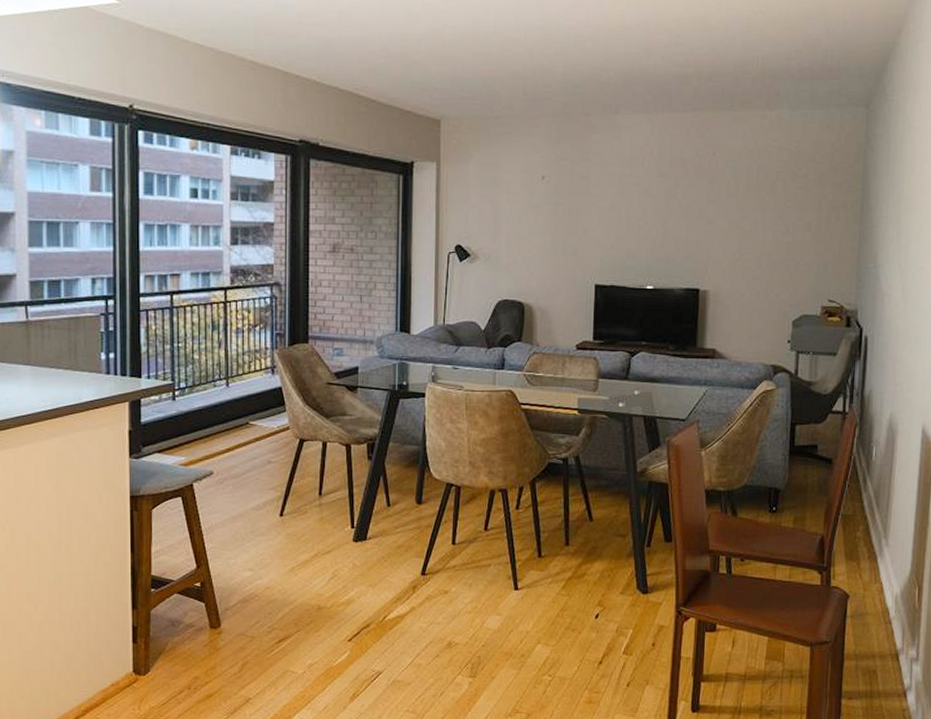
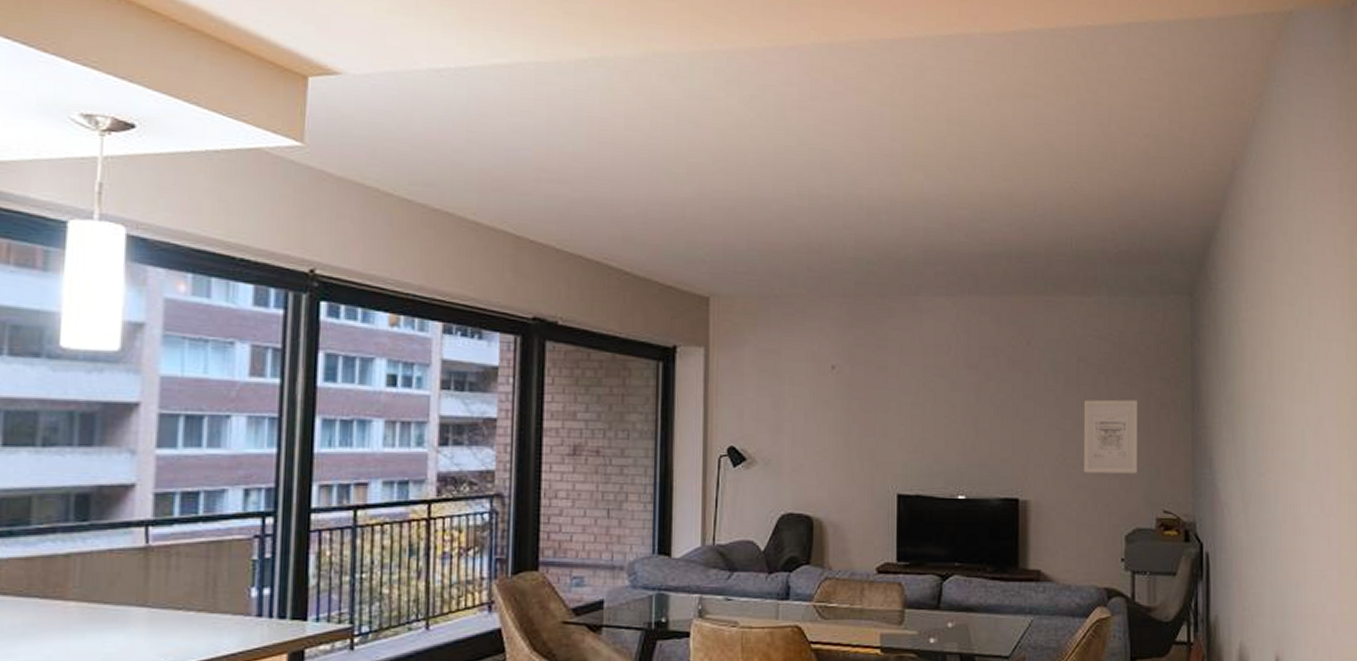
wall art: none [758,202,810,268] -> present [1083,399,1137,474]

